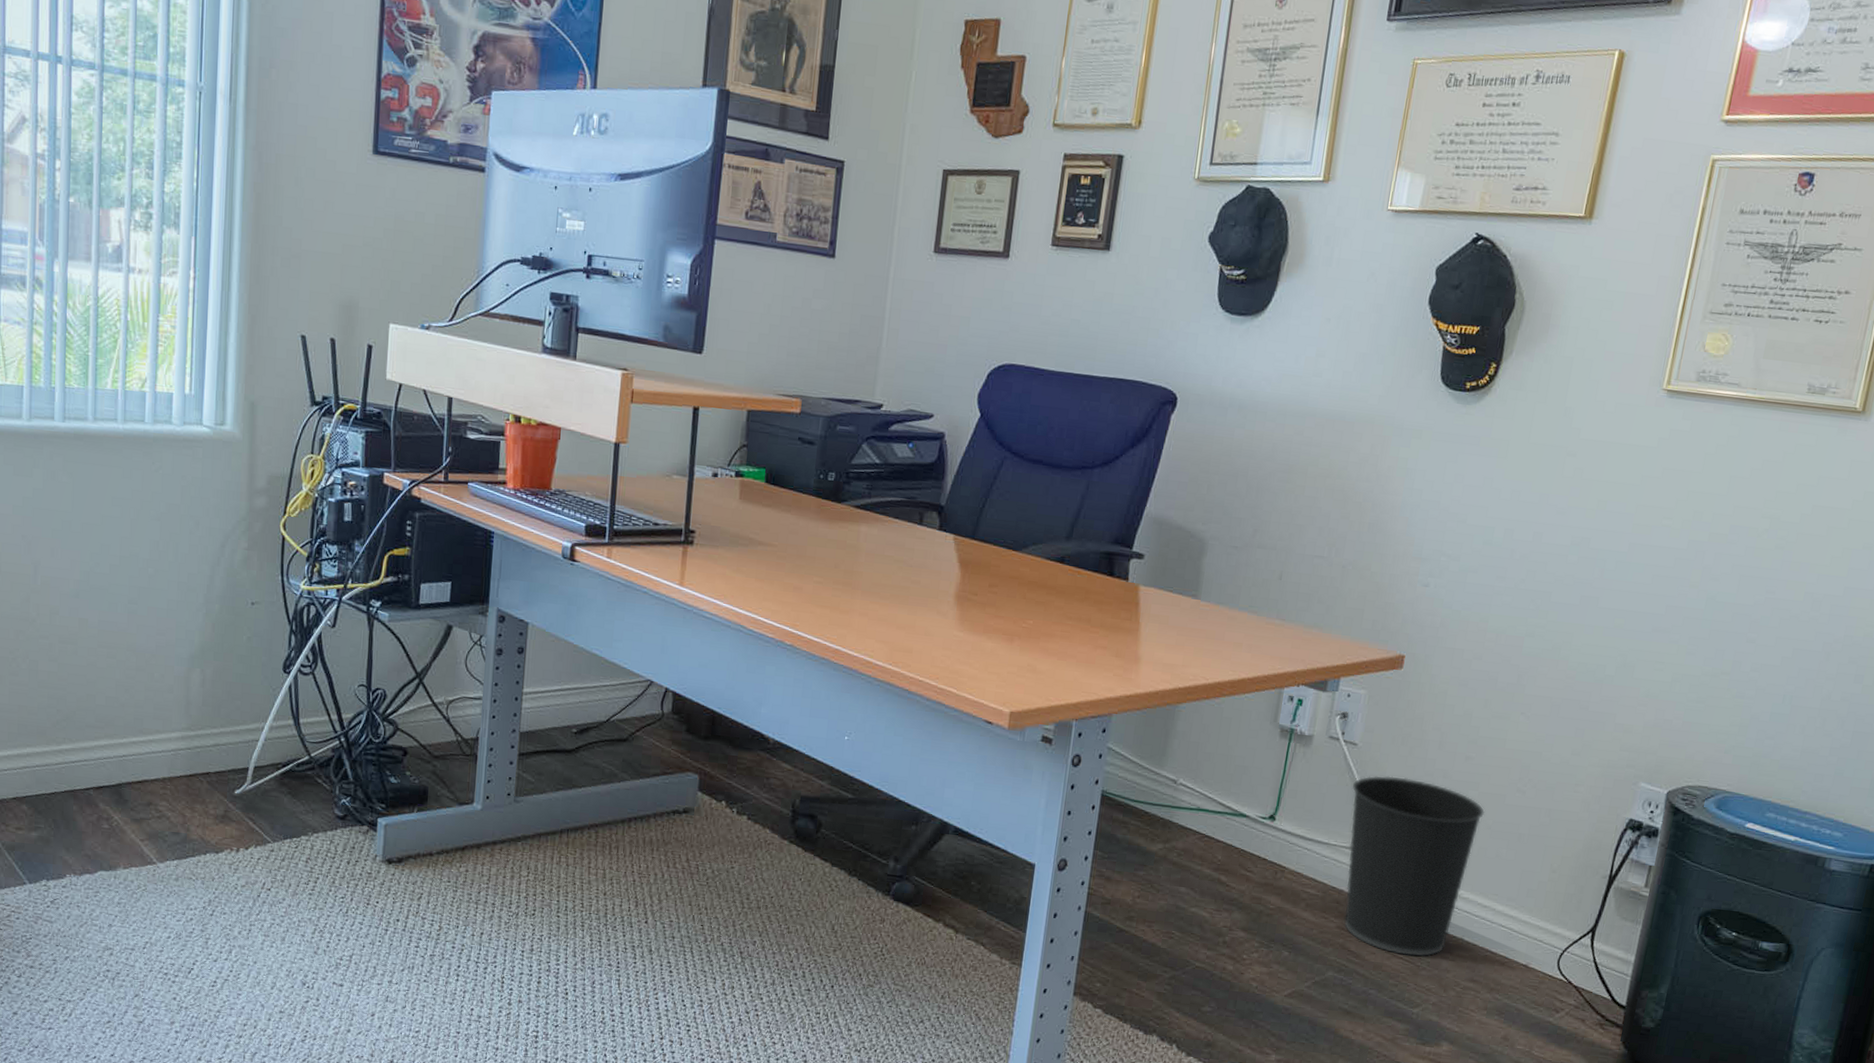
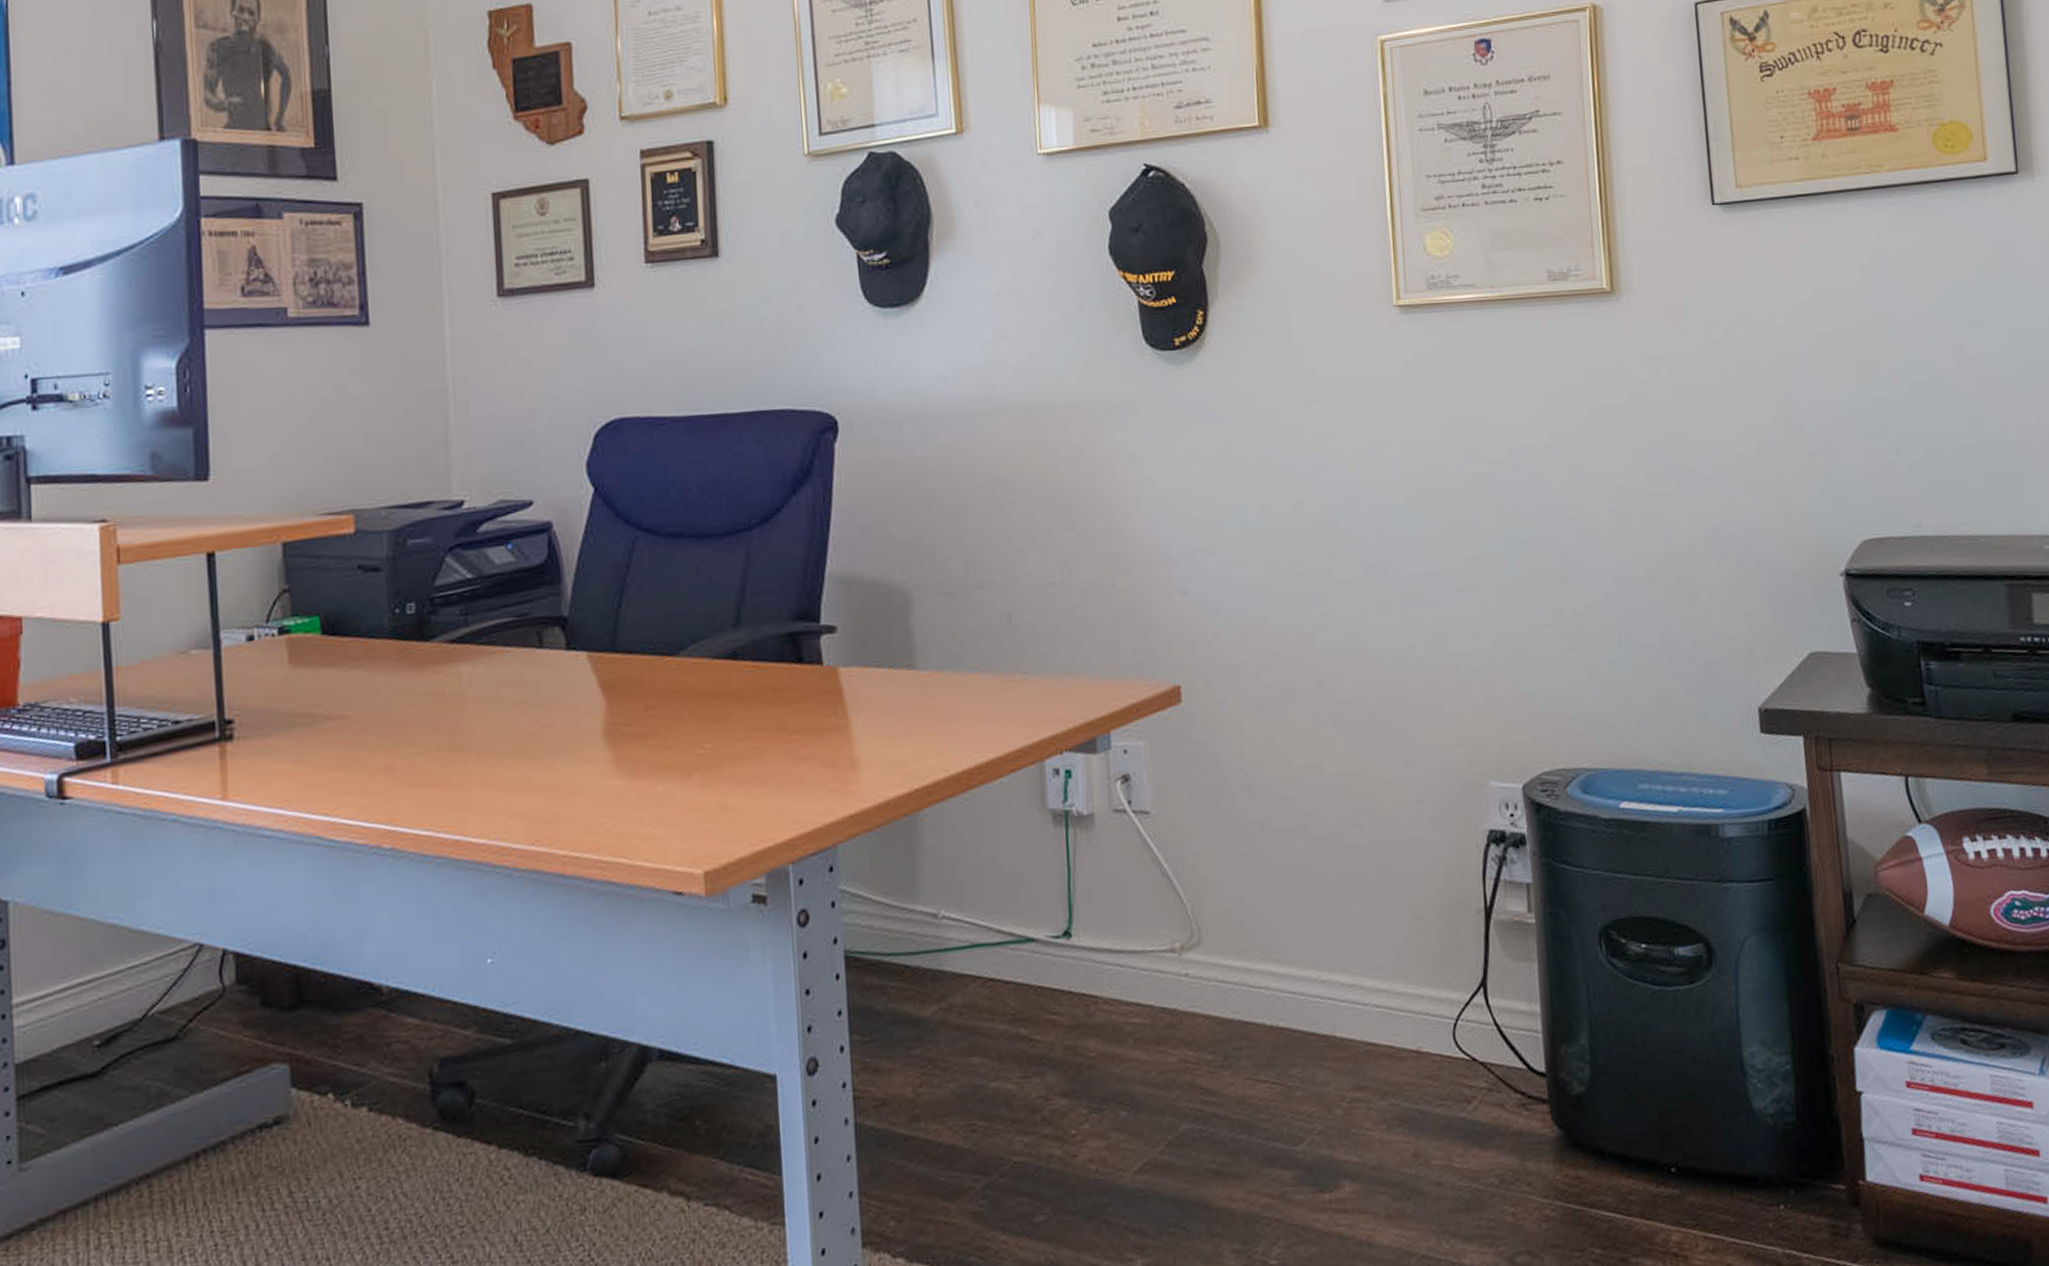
wastebasket: present [1343,775,1484,957] -> none [1155,840,1321,1078]

